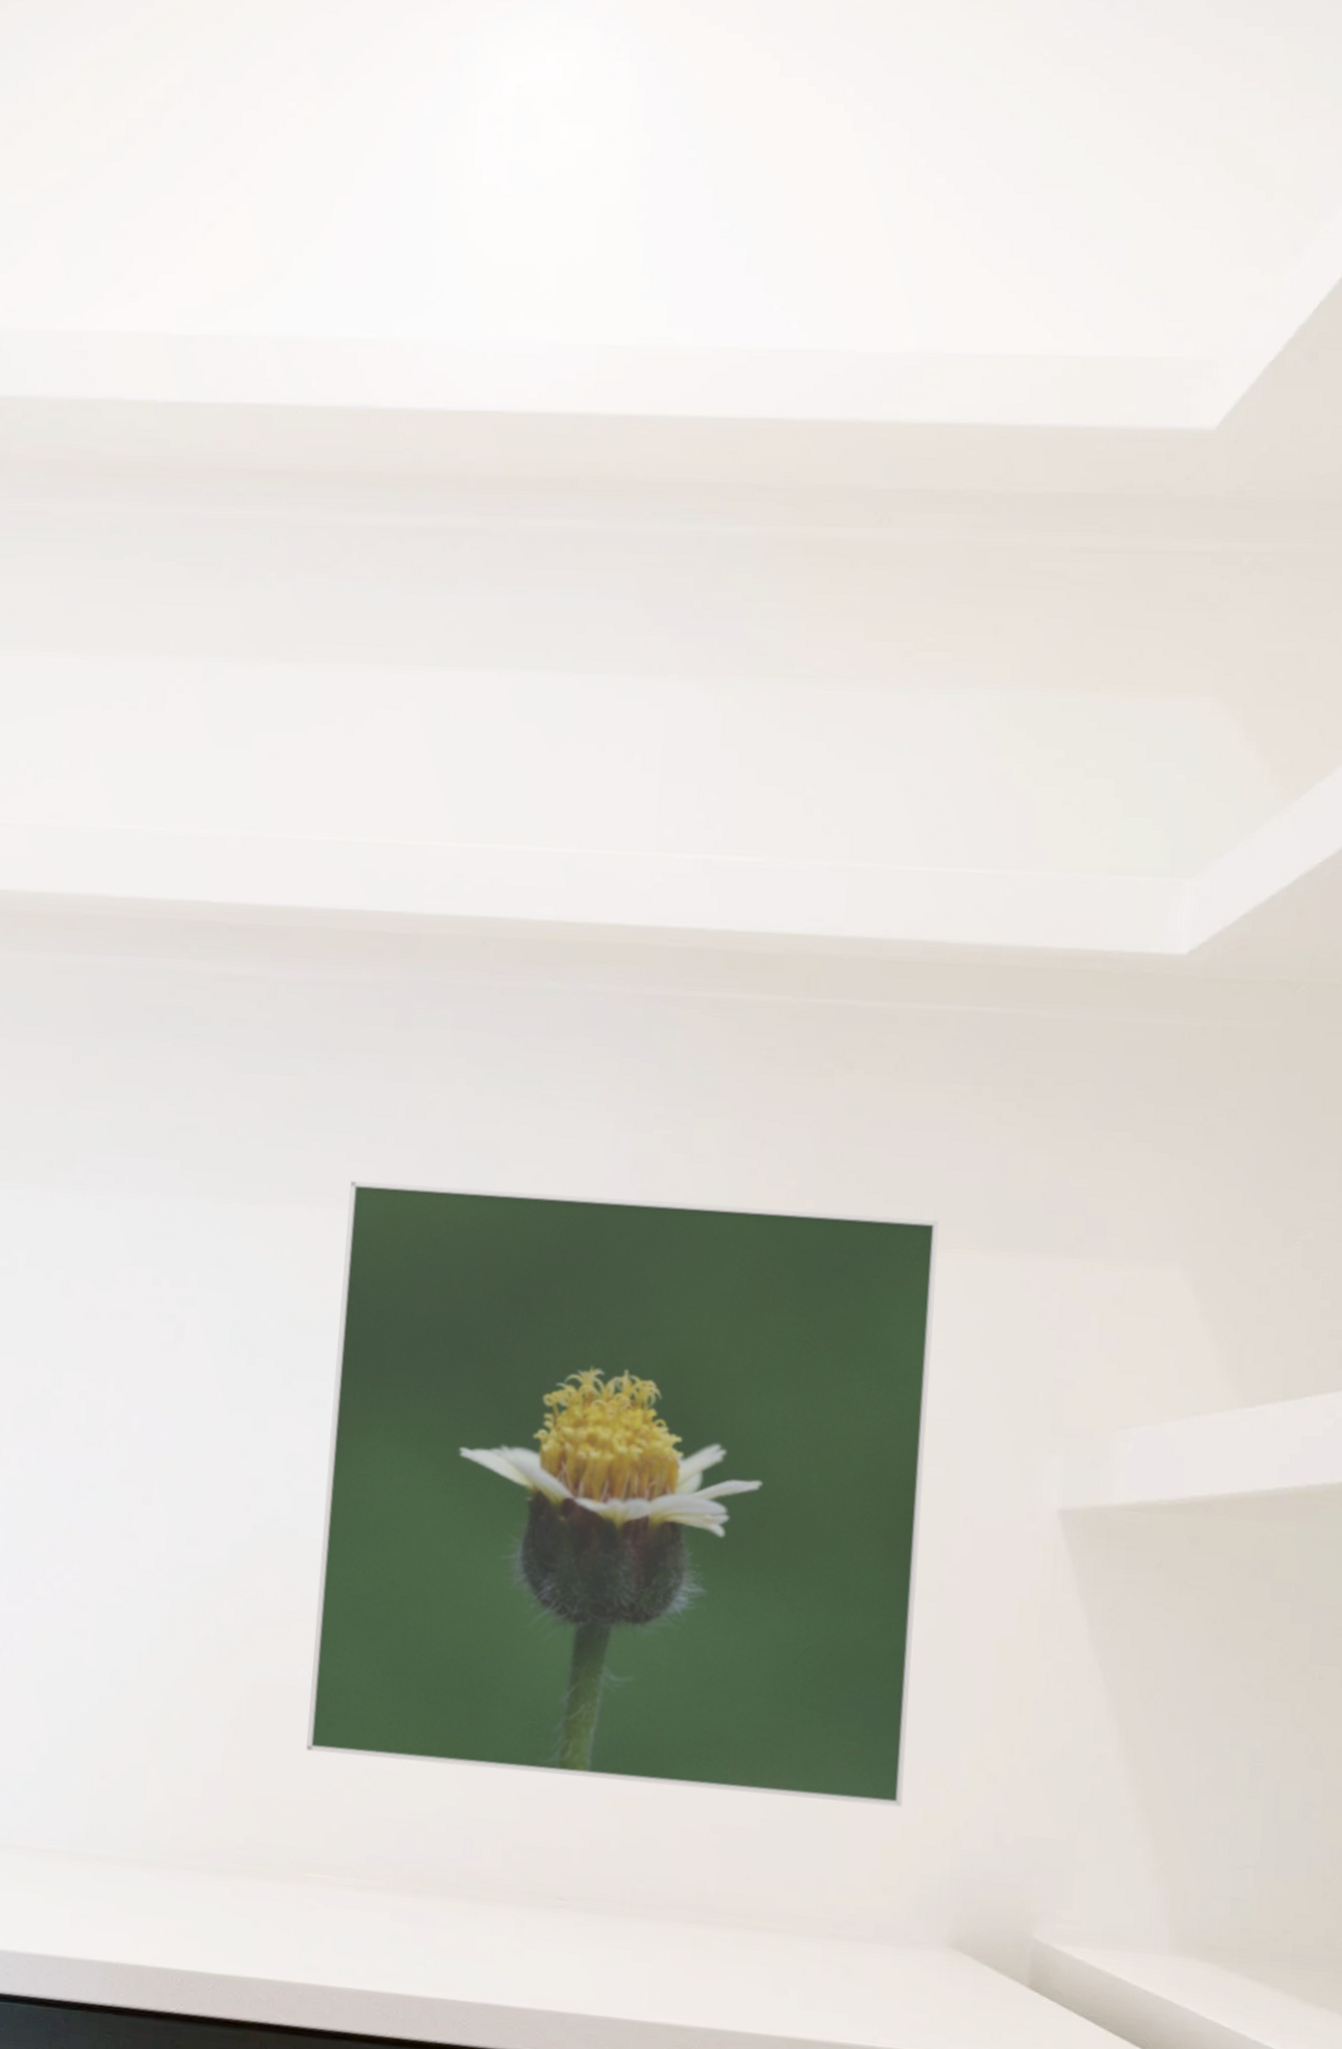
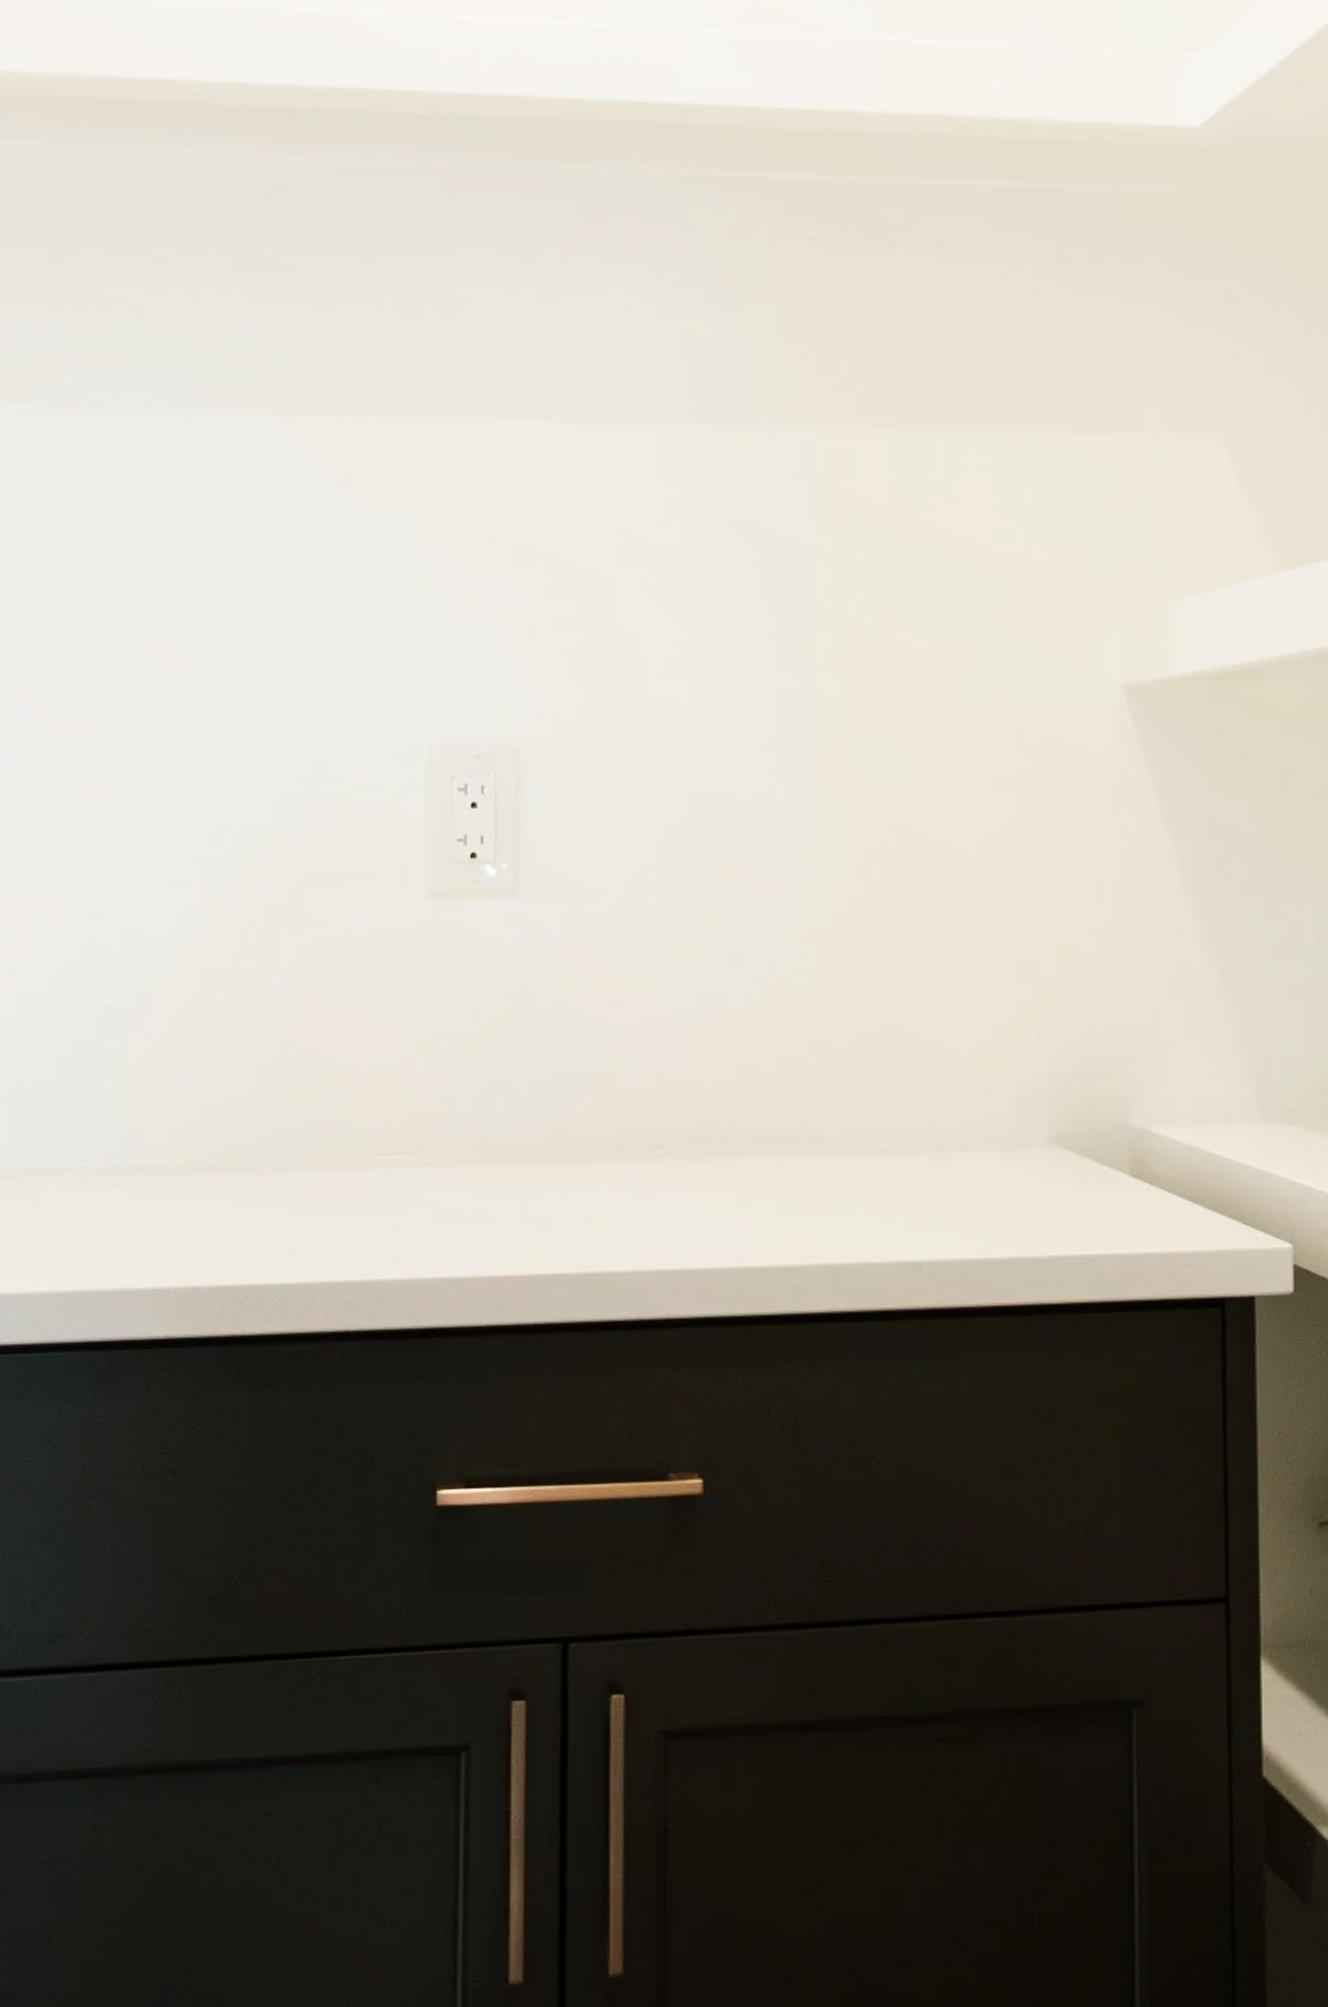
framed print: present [306,1181,940,1807] -> none [371,384,996,1019]

